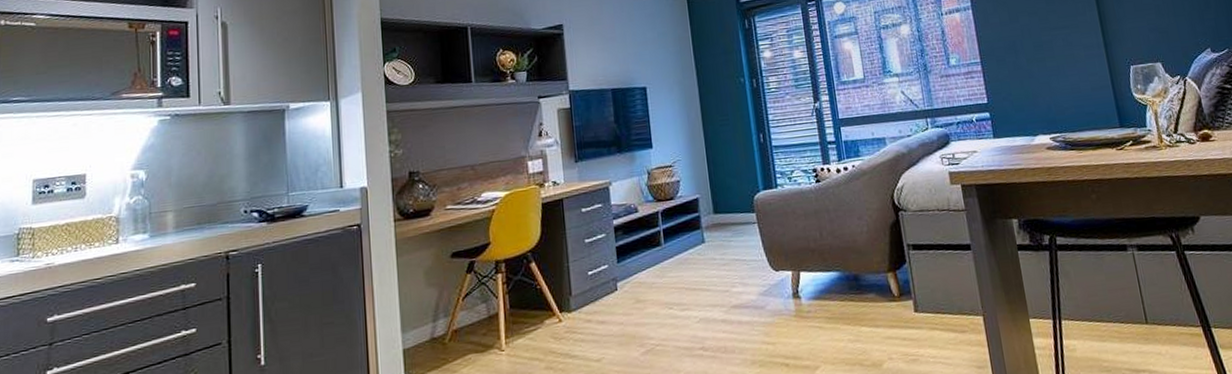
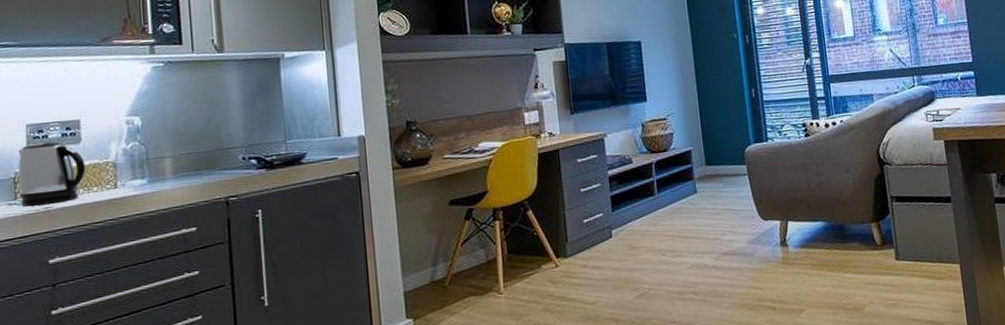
kettle: none [23,196,89,264] -> present [18,141,86,207]

